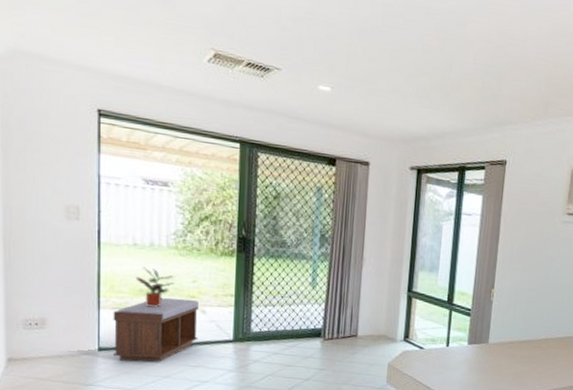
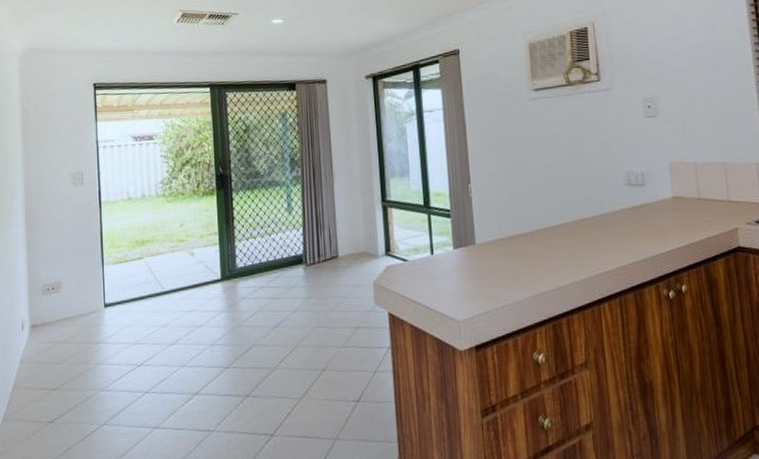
bench: present [113,297,200,362] -> none [115,243,190,315]
potted plant: present [135,267,175,307] -> none [131,218,165,257]

